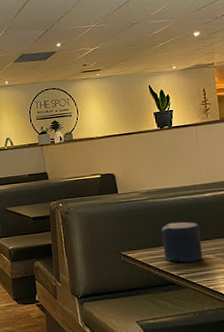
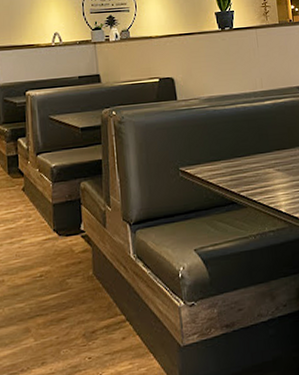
candle: present [161,221,203,263] -> none [221,132,264,178]

